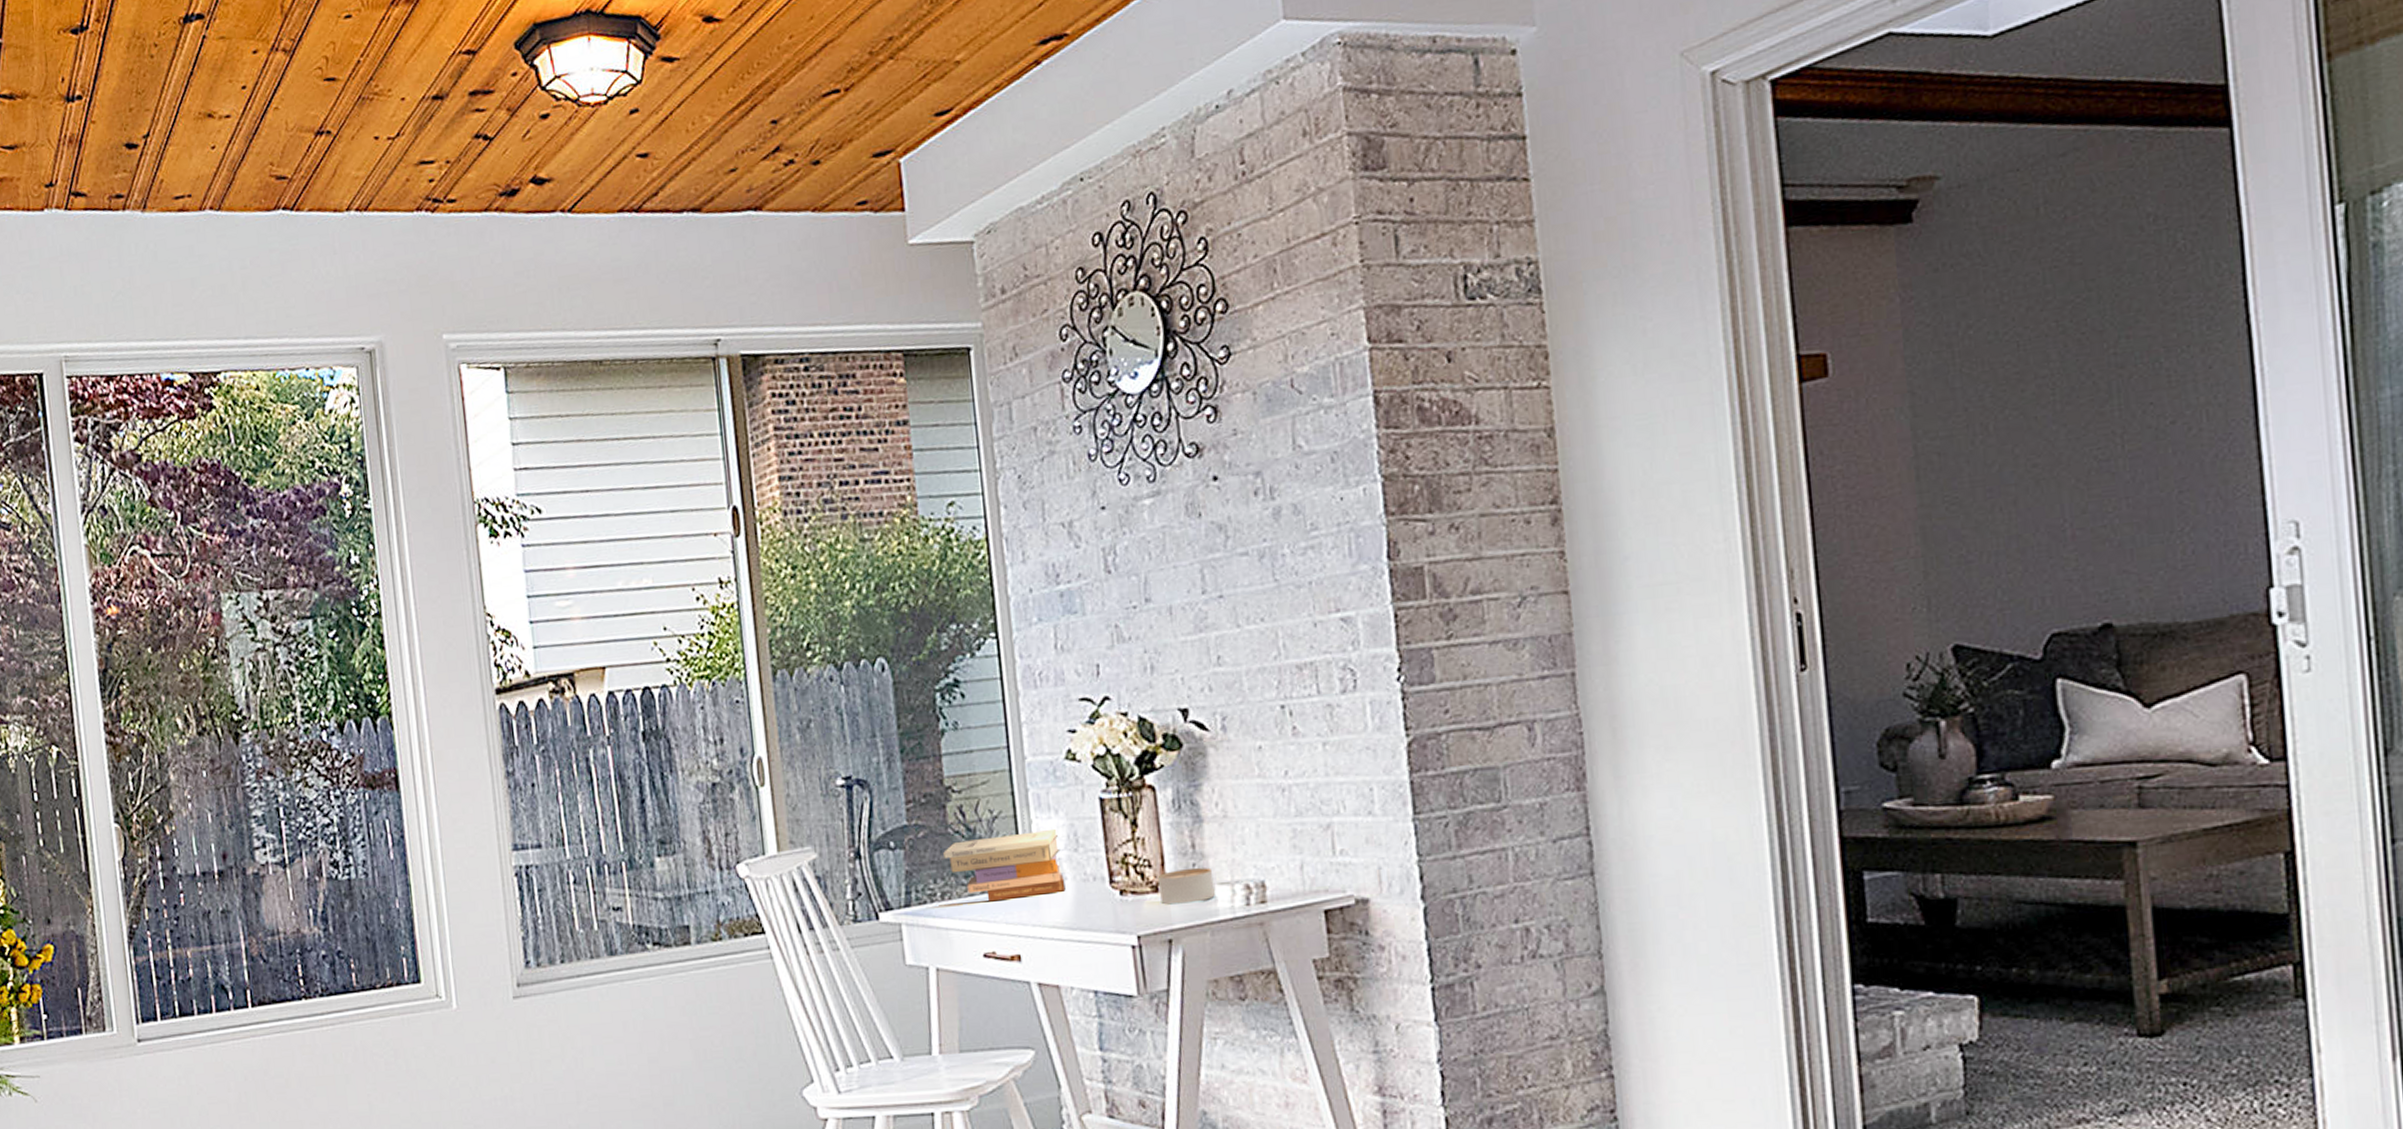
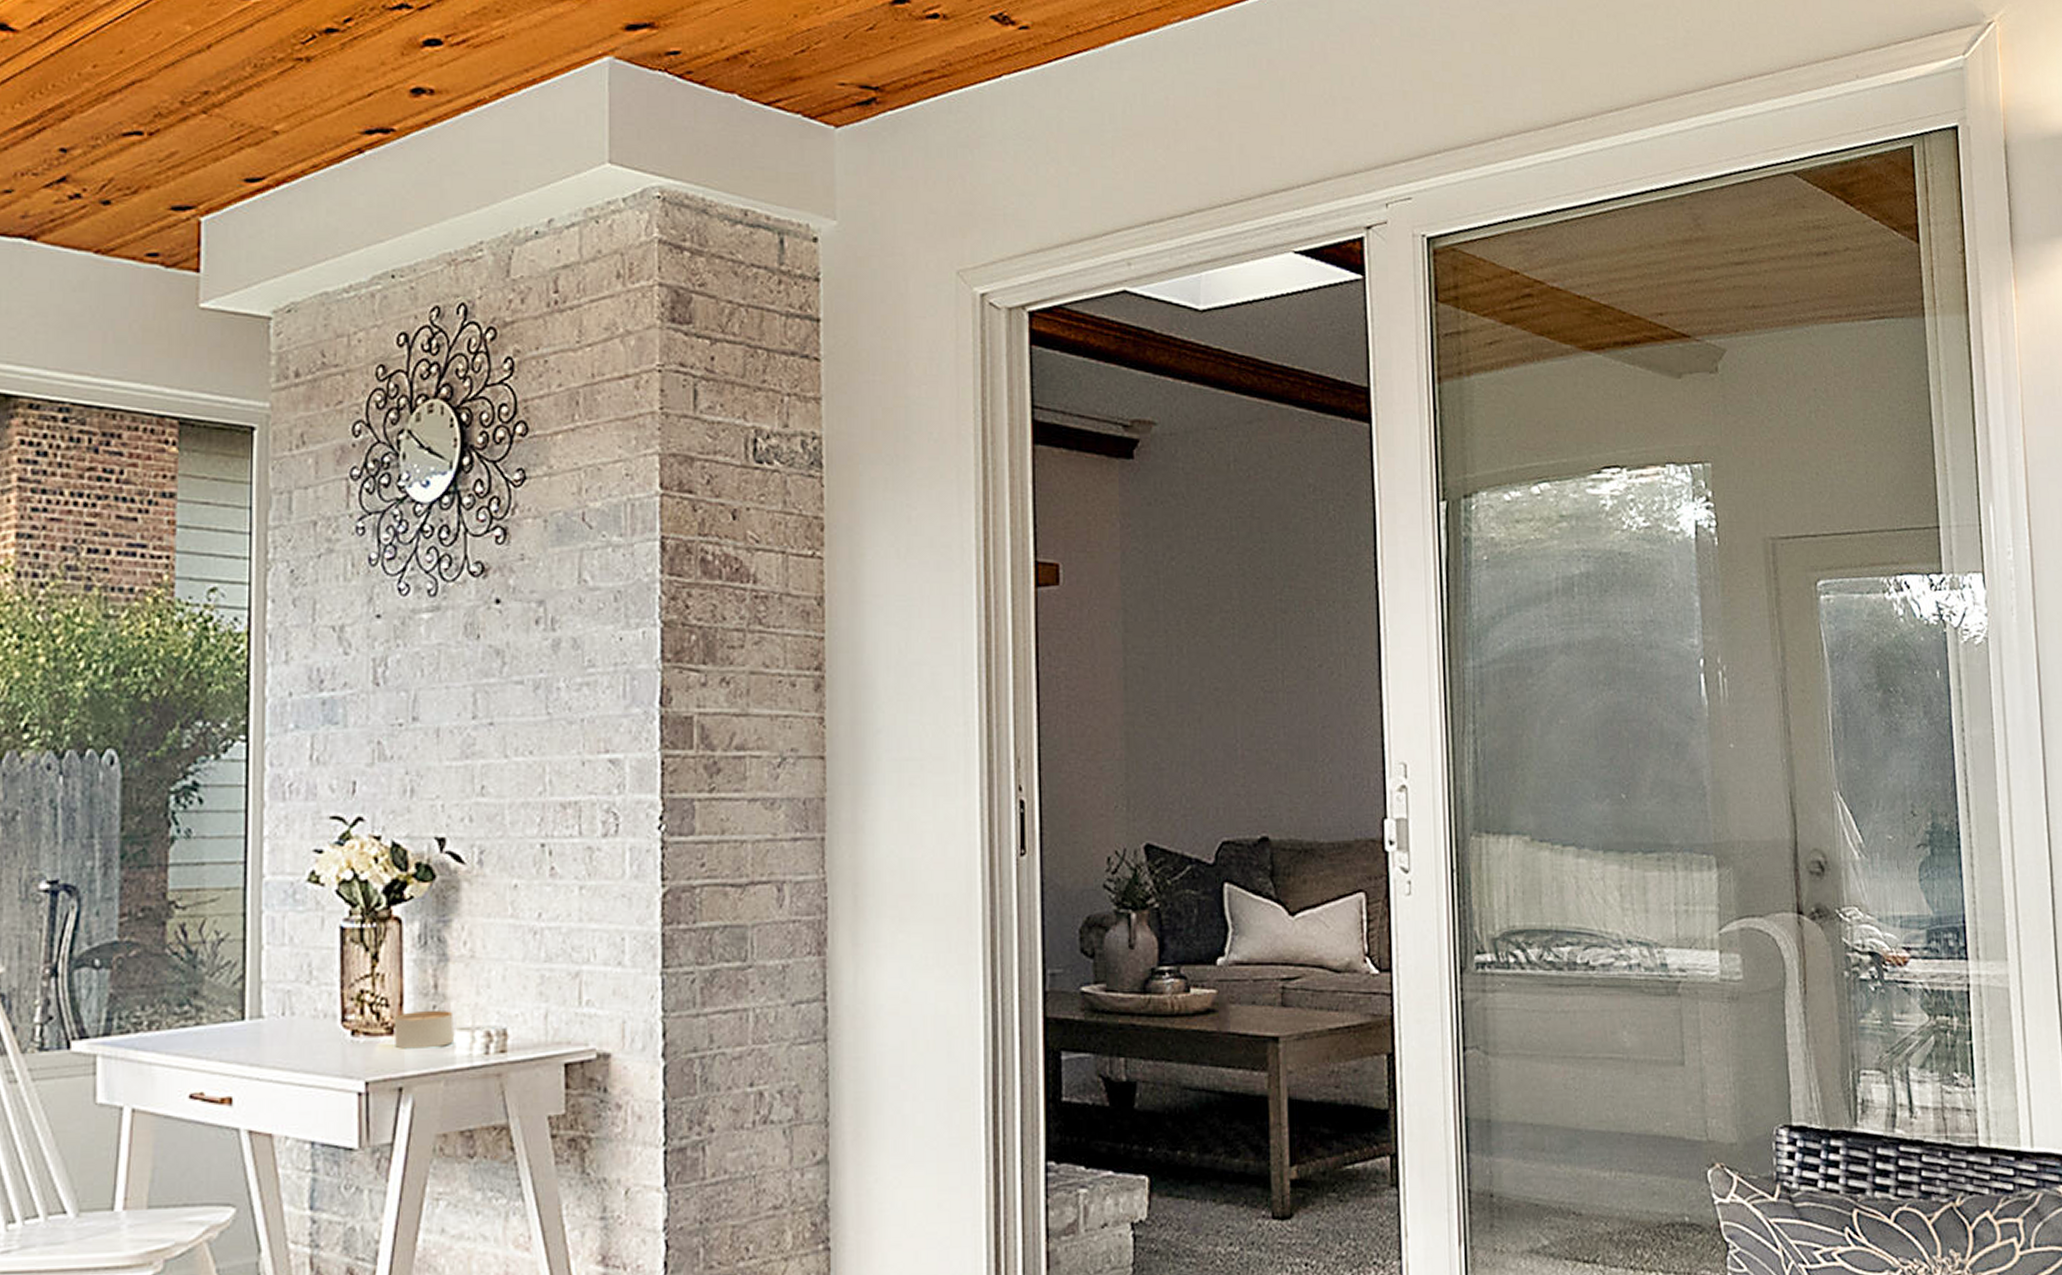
books: present [943,829,1066,902] -> none [157,958,292,1035]

